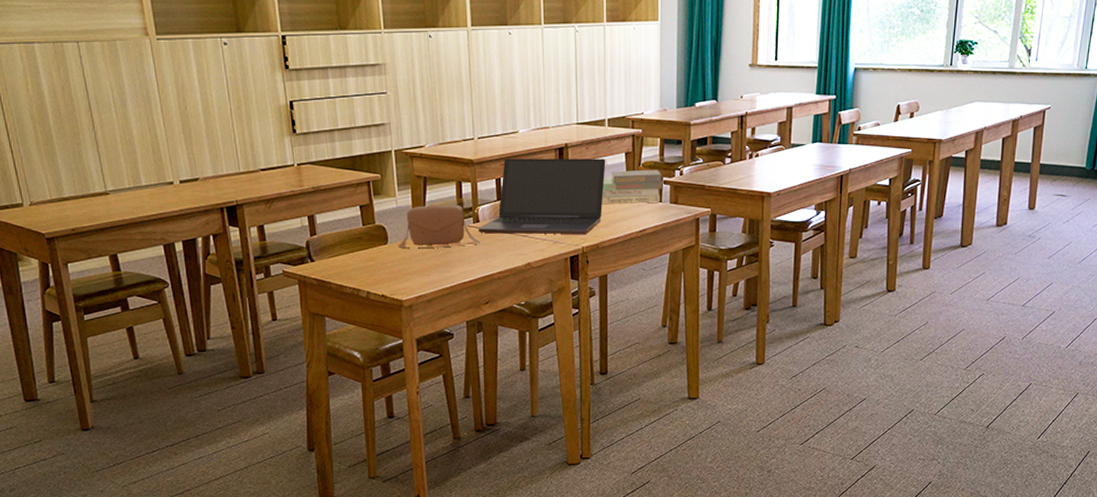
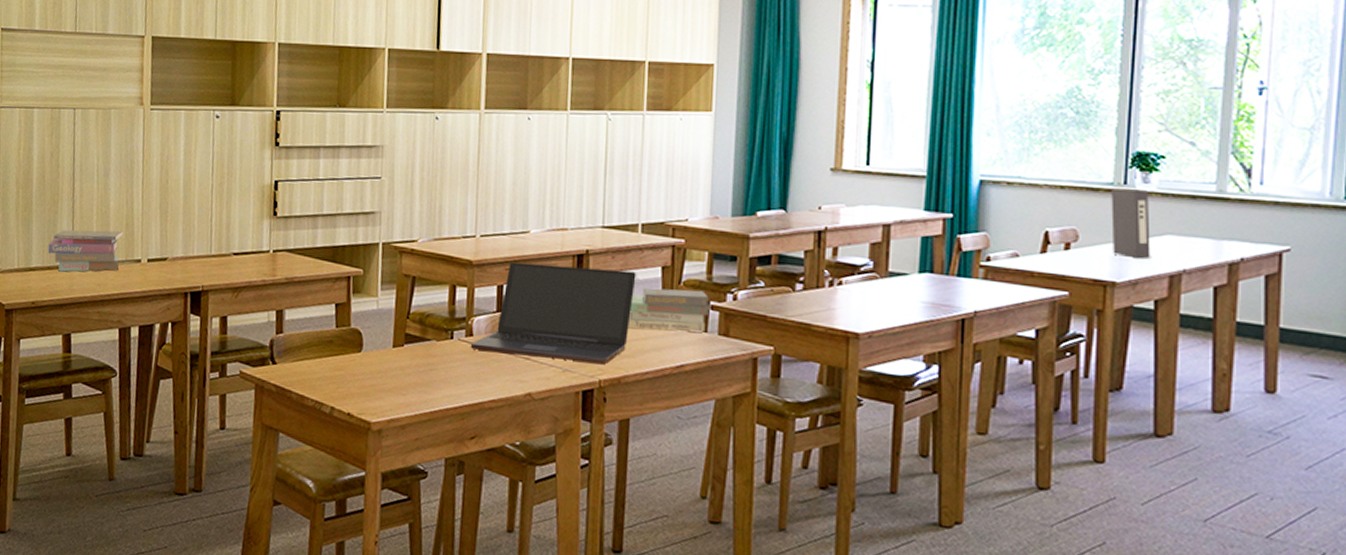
books: none [77,157,153,199] -> present [48,230,124,272]
saddlebag: present [398,204,480,249] -> none [373,309,472,364]
binder: none [941,69,966,121] -> present [1111,189,1150,259]

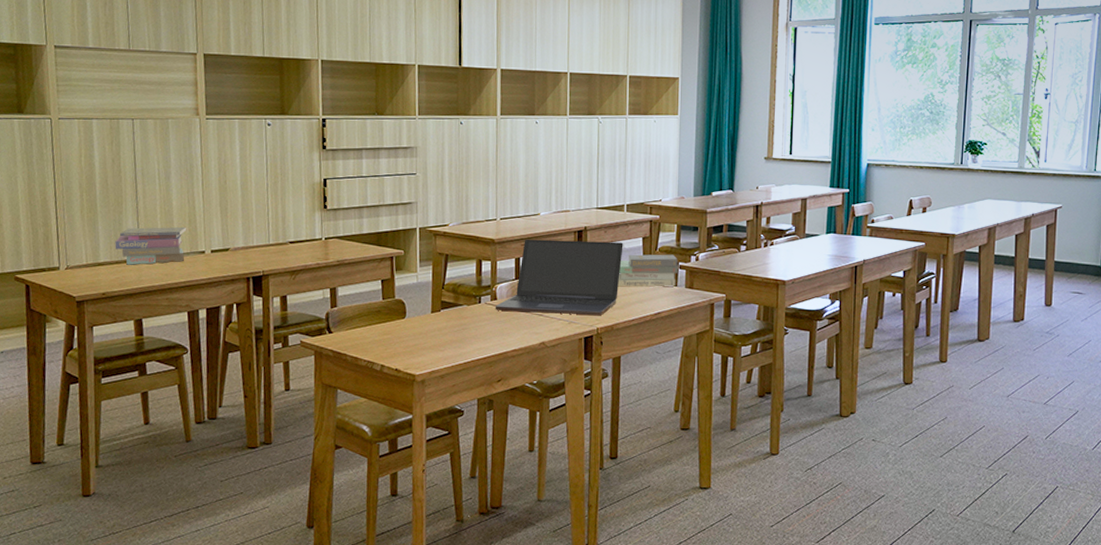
binder: present [1111,189,1150,259] -> none [952,167,977,217]

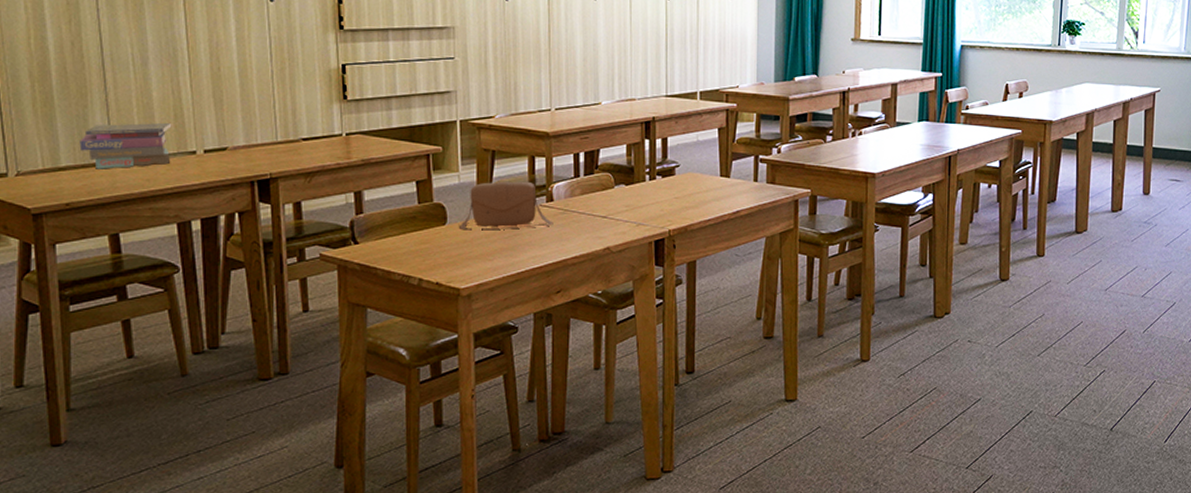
saddlebag: none [415,281,496,324] -> present [458,181,554,231]
laptop: present [495,239,624,315] -> none [551,131,697,215]
books: present [617,254,679,287] -> none [691,146,759,184]

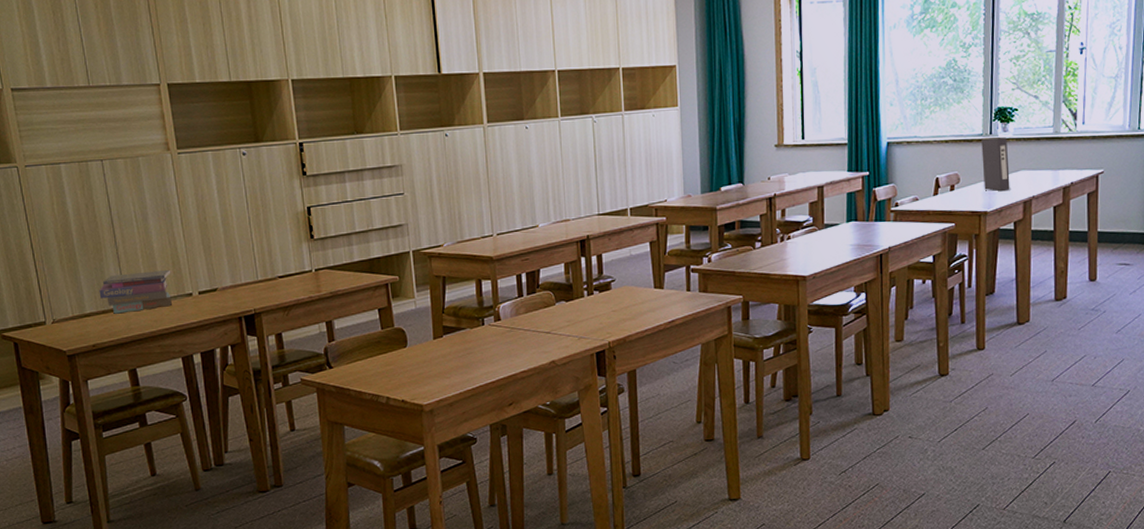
saddlebag: present [458,181,554,231] -> none [418,303,502,352]
binder: none [1050,49,1075,102] -> present [981,137,1010,192]

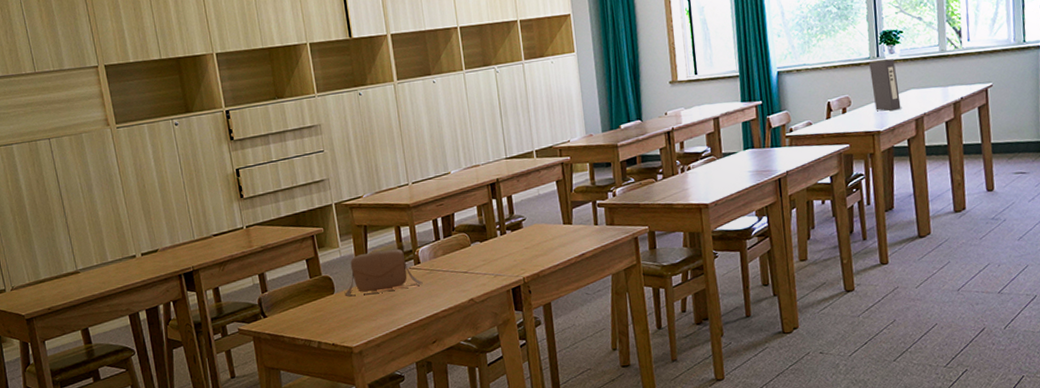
books: present [99,269,172,314] -> none [52,234,118,279]
saddlebag: none [418,303,502,352] -> present [344,248,423,297]

